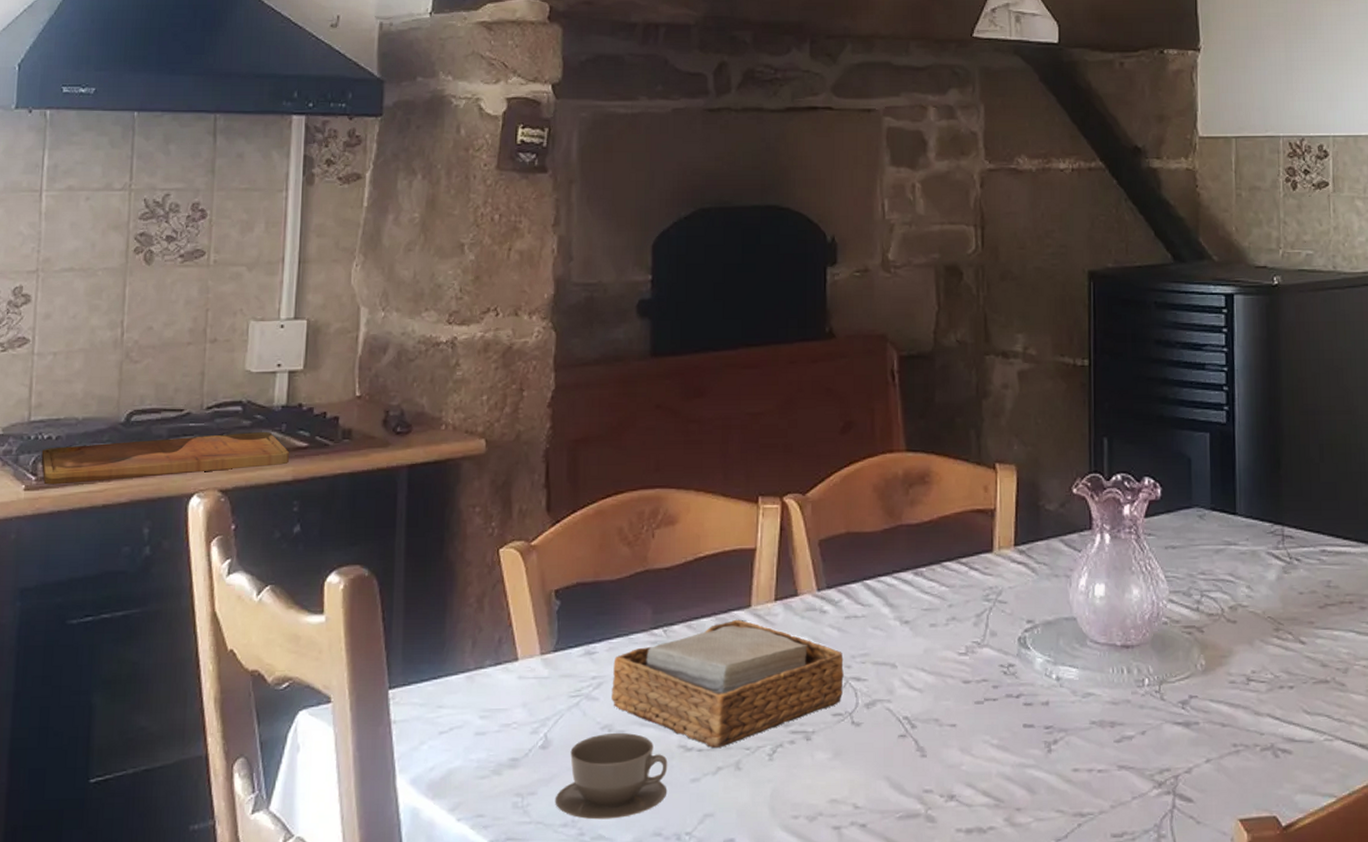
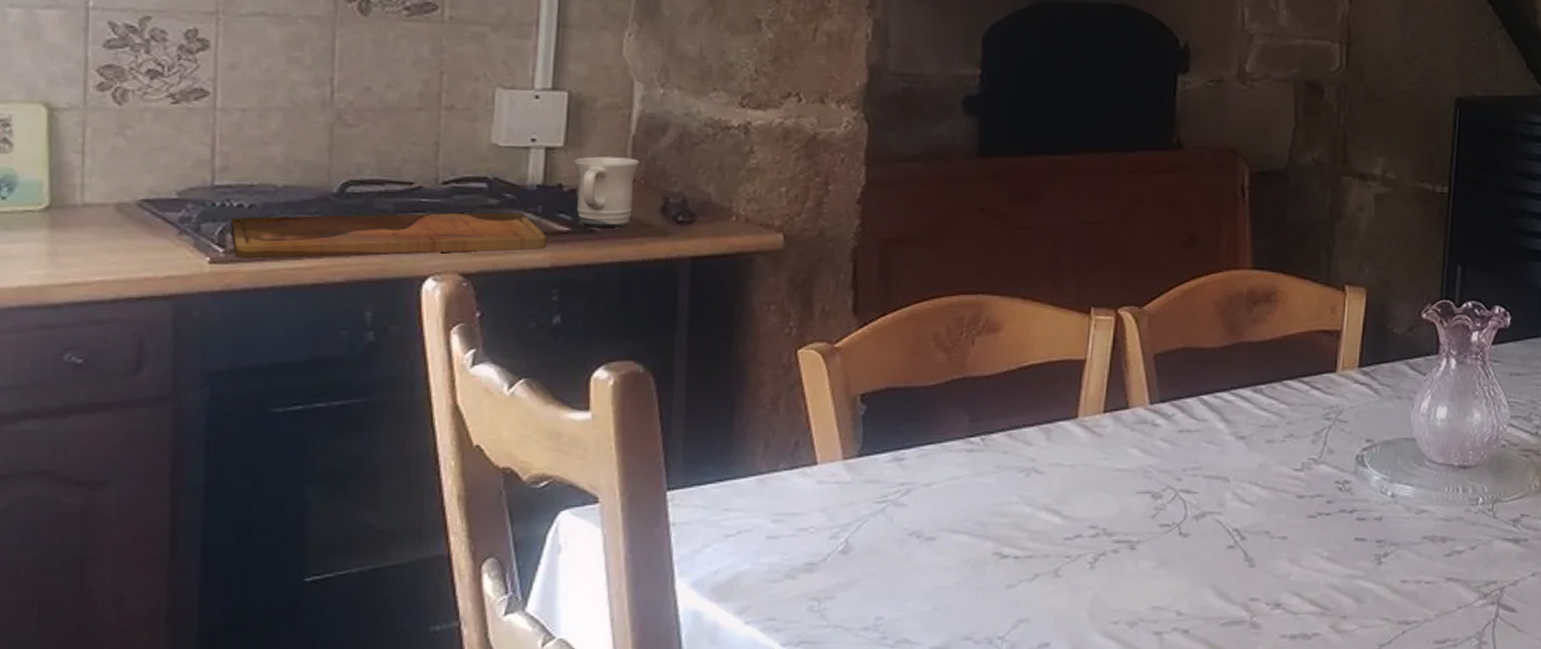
mug: none [311,376,366,442] -> present [573,156,640,228]
teacup: present [555,732,668,820] -> none [855,539,981,624]
napkin holder: present [612,619,844,748] -> none [921,429,1174,555]

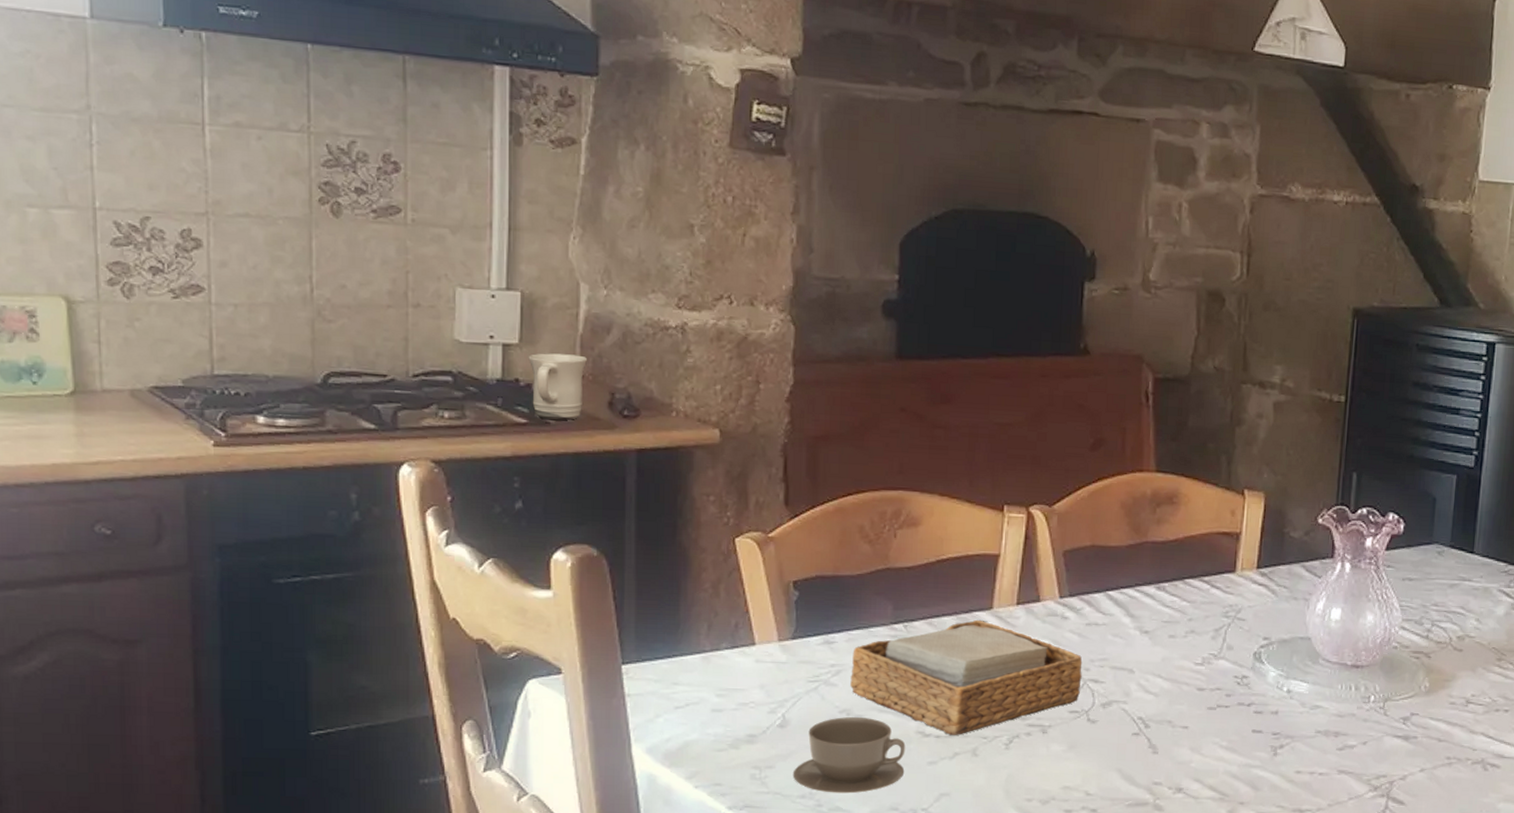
cutting board: present [230,211,548,259] -> none [229,403,508,443]
teacup: none [855,539,981,624] -> present [792,716,906,794]
napkin holder: none [921,429,1174,555] -> present [850,619,1083,735]

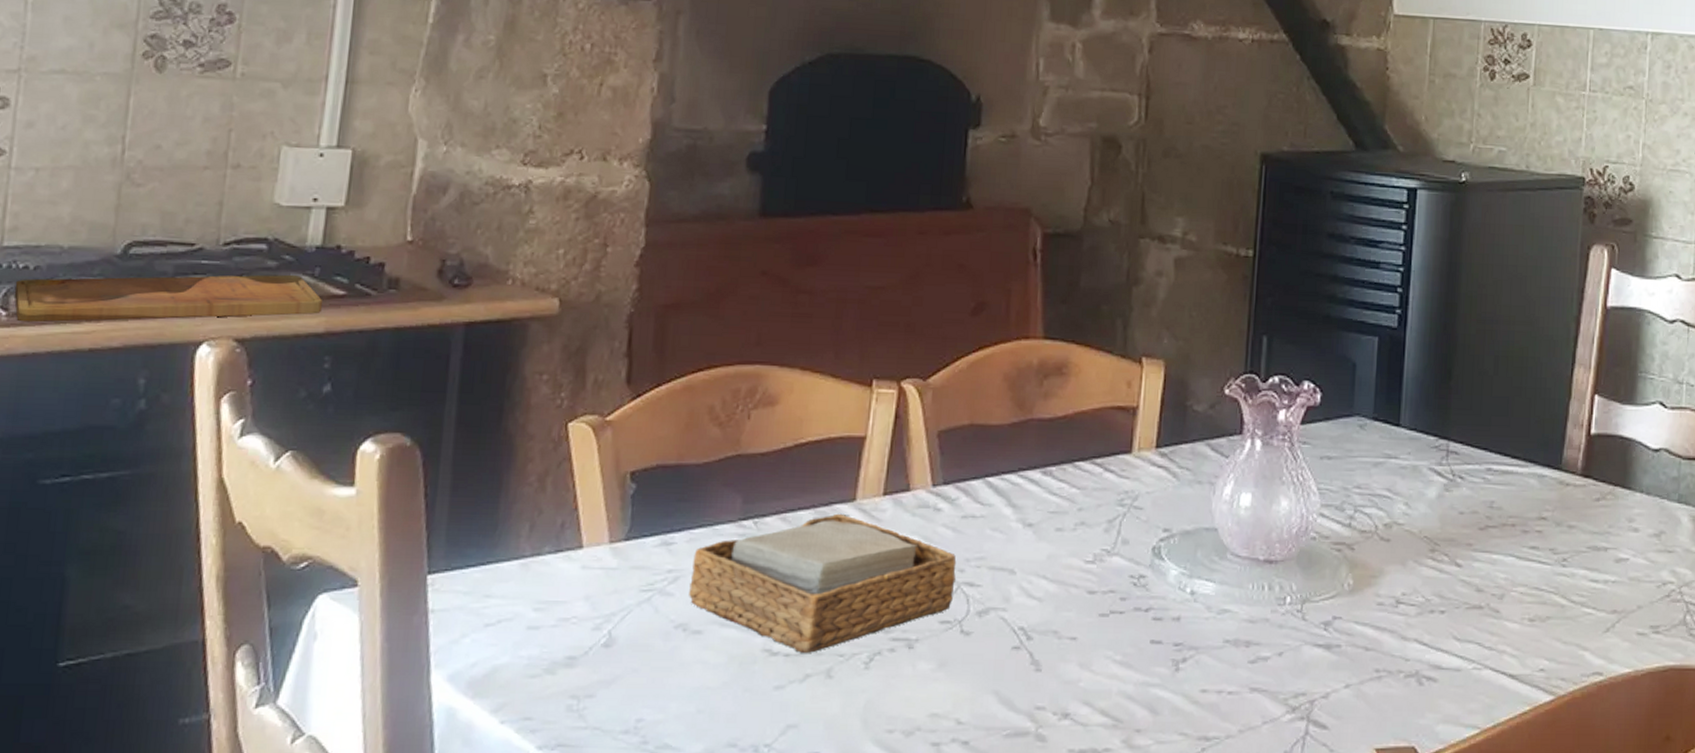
cutting board: none [229,403,508,443] -> present [14,274,323,323]
mug: present [528,353,588,421] -> none [353,216,420,292]
teacup: present [792,716,906,794] -> none [615,632,749,727]

